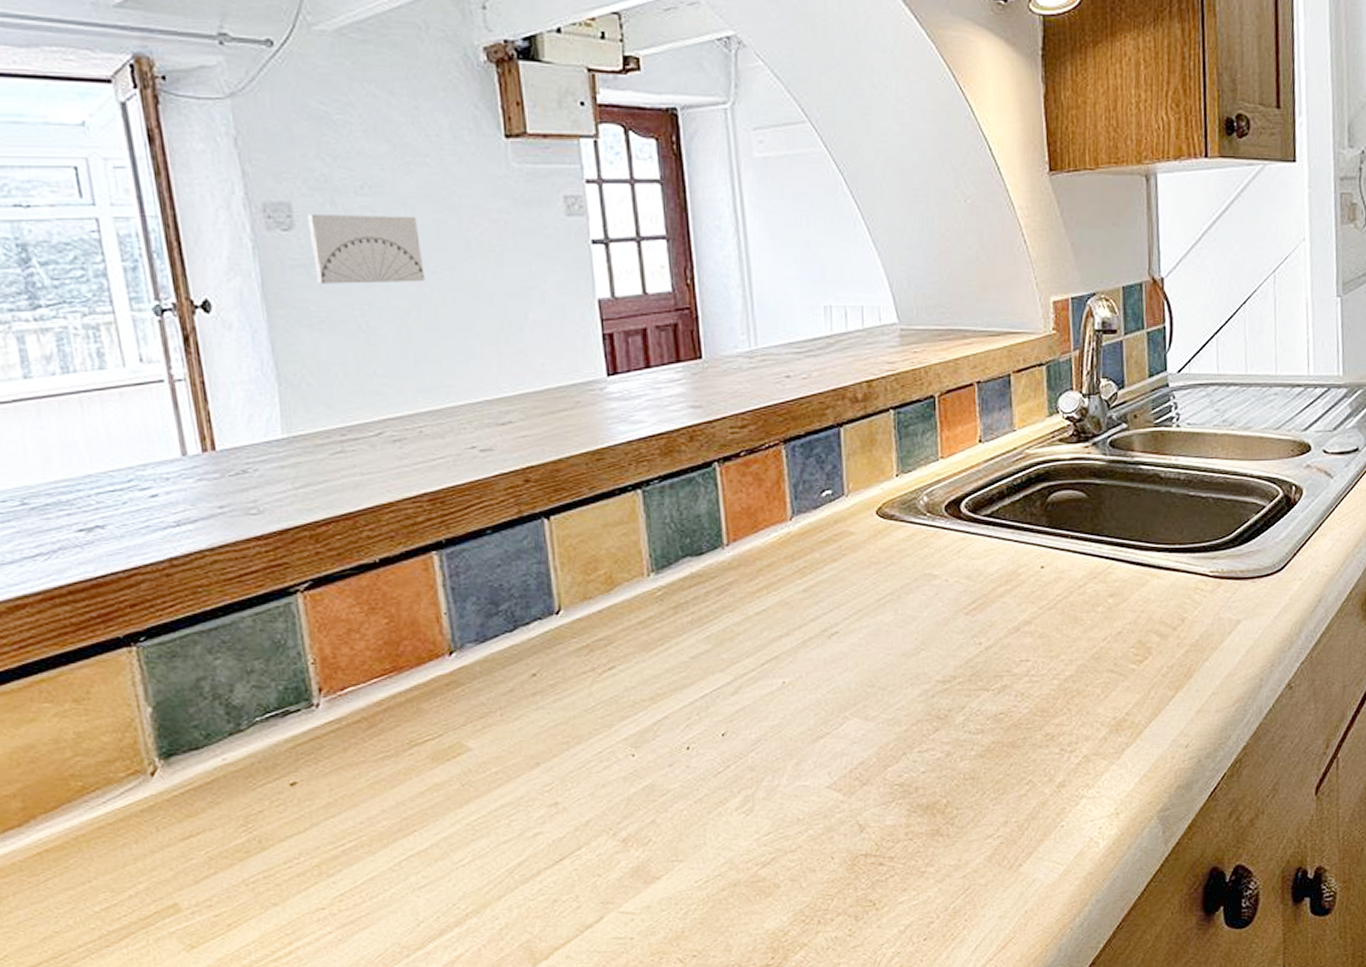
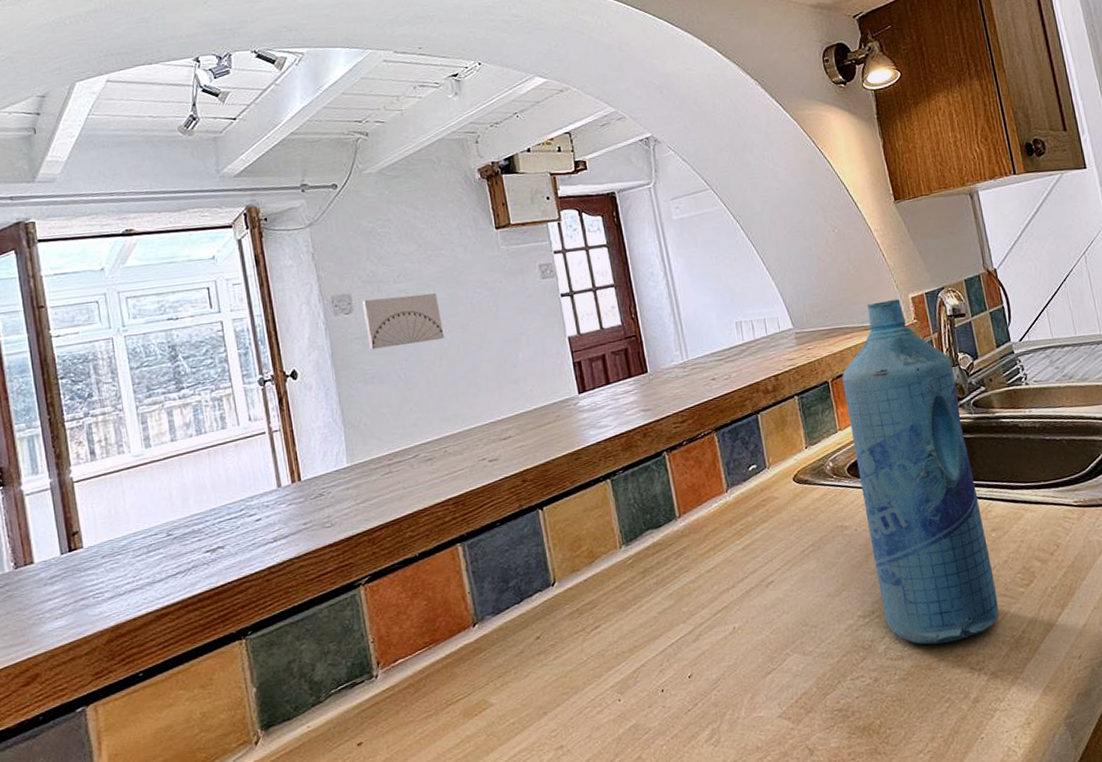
bottle: none [952,300,1104,720] -> present [842,298,999,645]

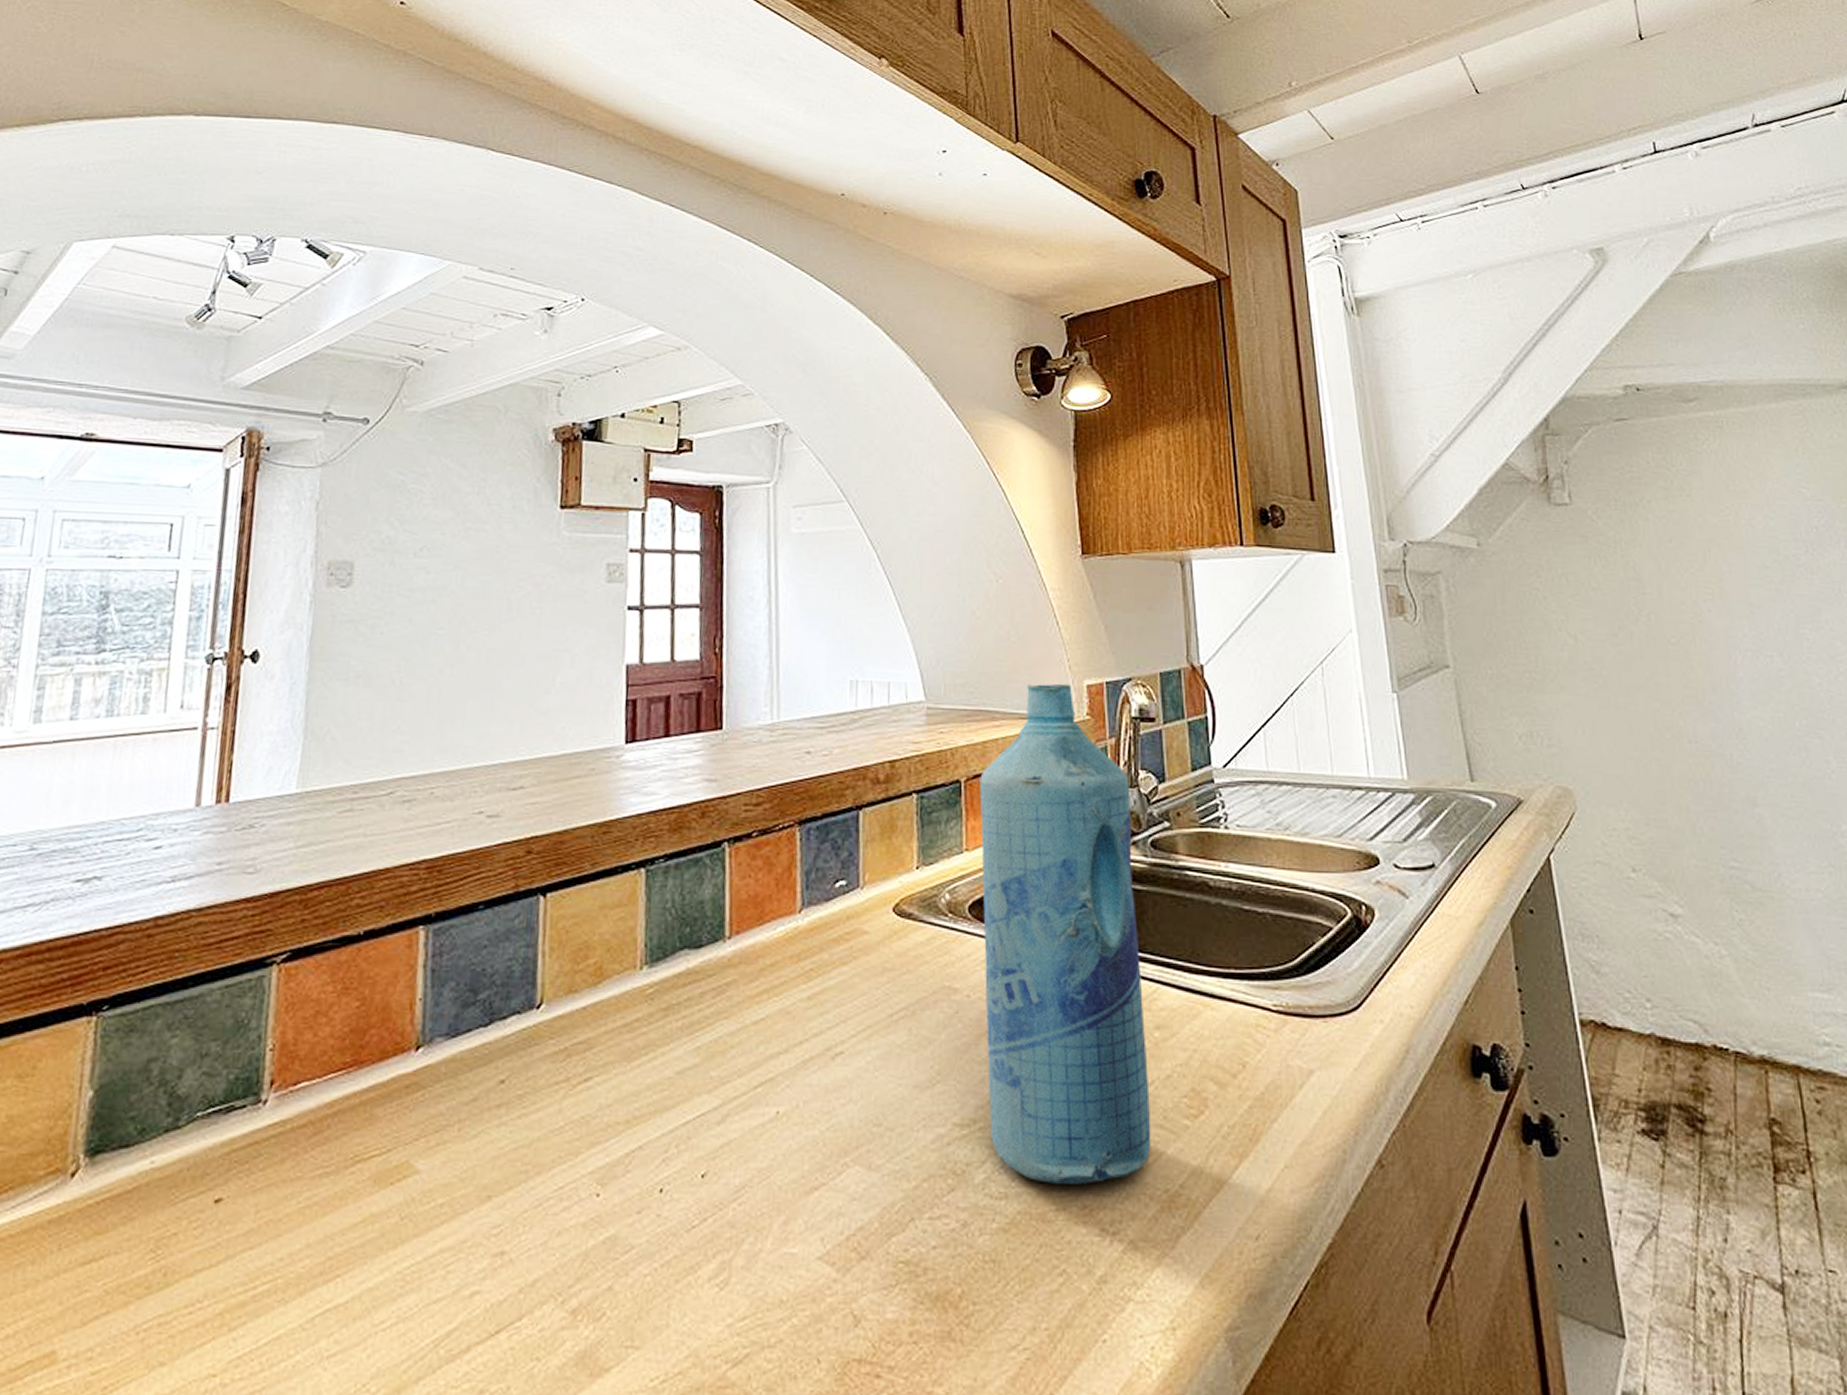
wall art: present [361,292,444,350] -> none [362,572,466,641]

